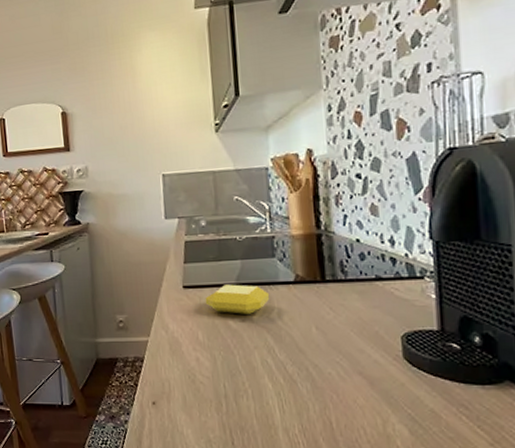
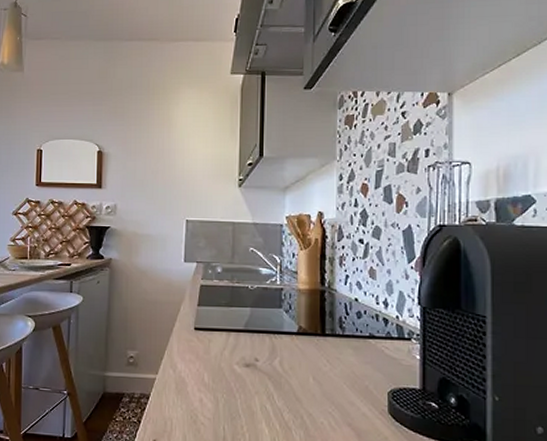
soap bar: present [205,284,270,314] -> none [214,330,274,360]

